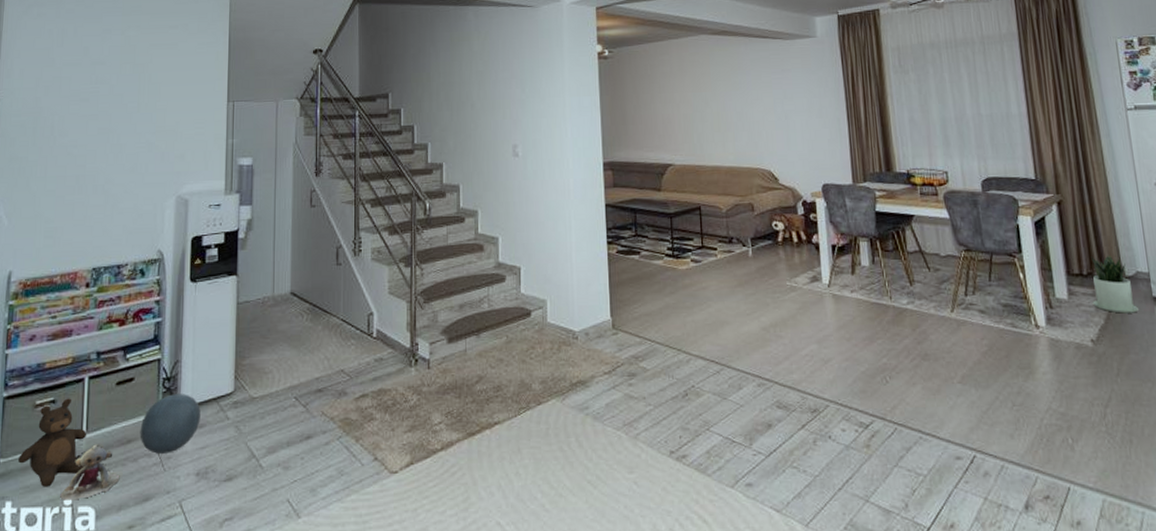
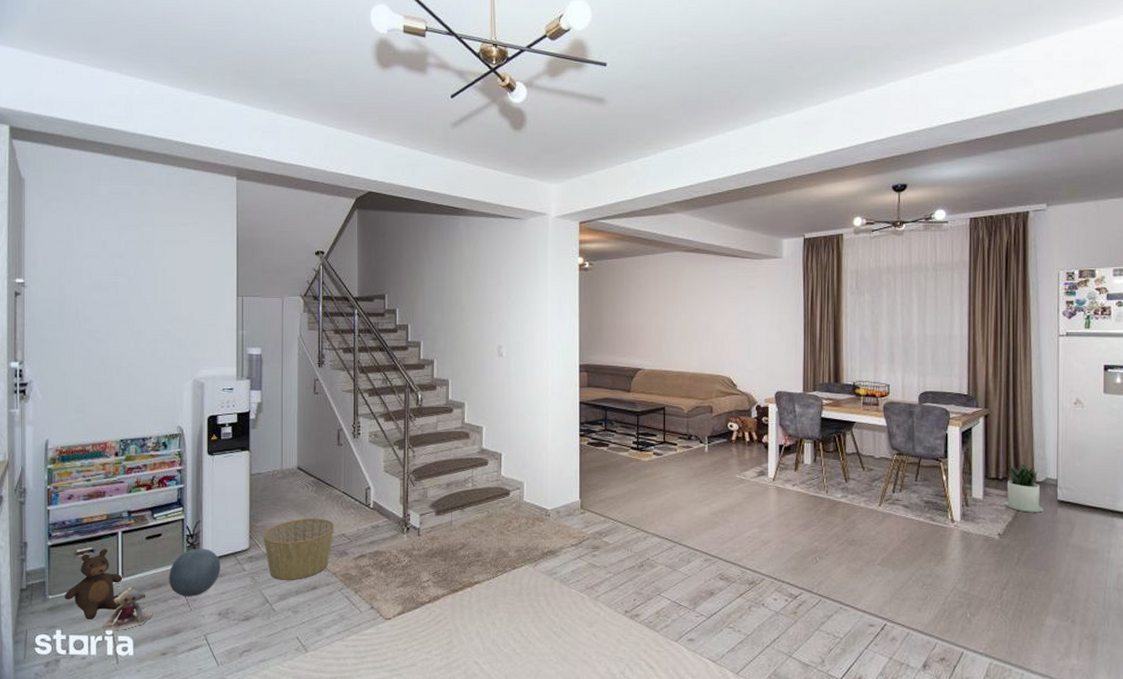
basket: none [250,352,332,429] -> present [263,518,335,580]

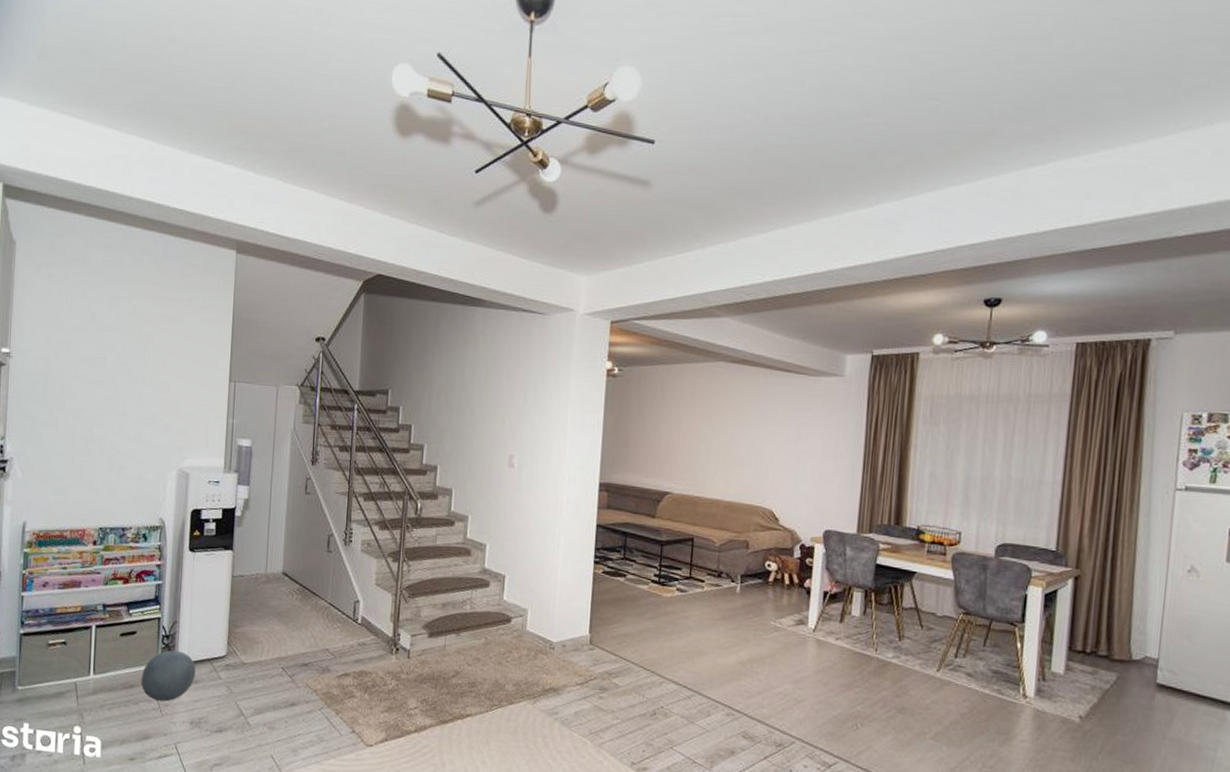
teddy bear: present [65,548,123,620] -> none [34,641,94,716]
stuffed animal: present [102,587,153,631] -> none [70,685,123,730]
basket: present [263,518,335,580] -> none [241,628,319,694]
planter: present [1004,463,1043,513] -> none [1089,635,1138,697]

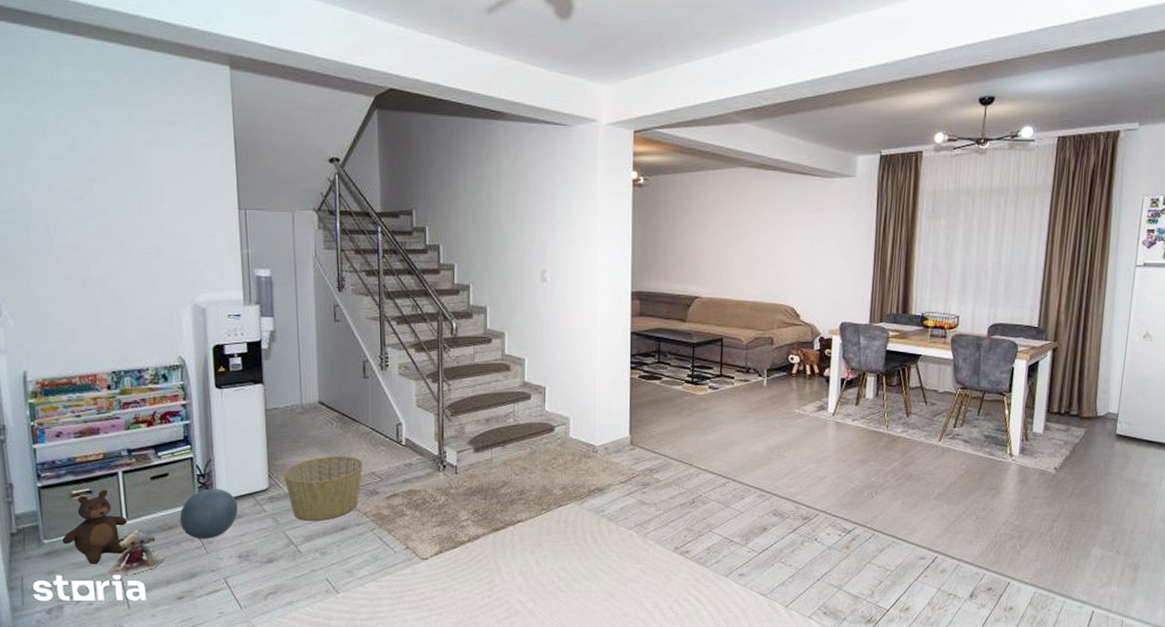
teddy bear: none [34,641,94,716] -> present [62,489,129,564]
stuffed animal: none [70,685,123,730] -> present [108,529,165,576]
basket: none [241,628,319,694] -> present [283,456,363,521]

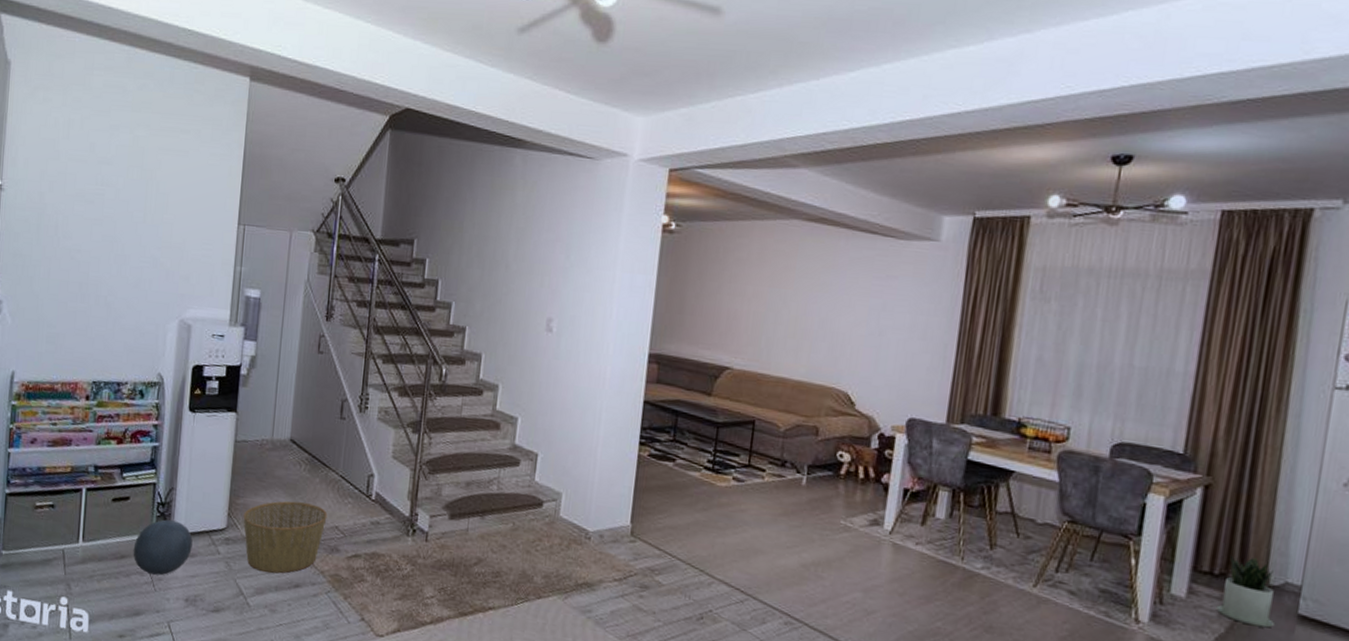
teddy bear: present [62,489,129,564] -> none [19,505,84,585]
stuffed animal: present [108,529,165,576] -> none [57,553,113,602]
planter: none [1063,397,1101,447] -> present [1216,555,1274,628]

